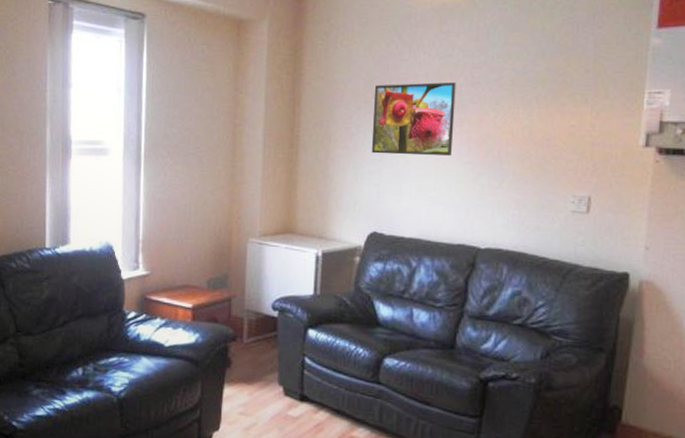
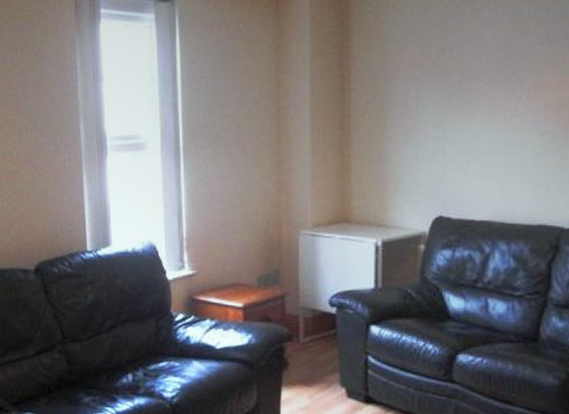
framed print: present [371,82,456,156] -> none [432,41,529,129]

